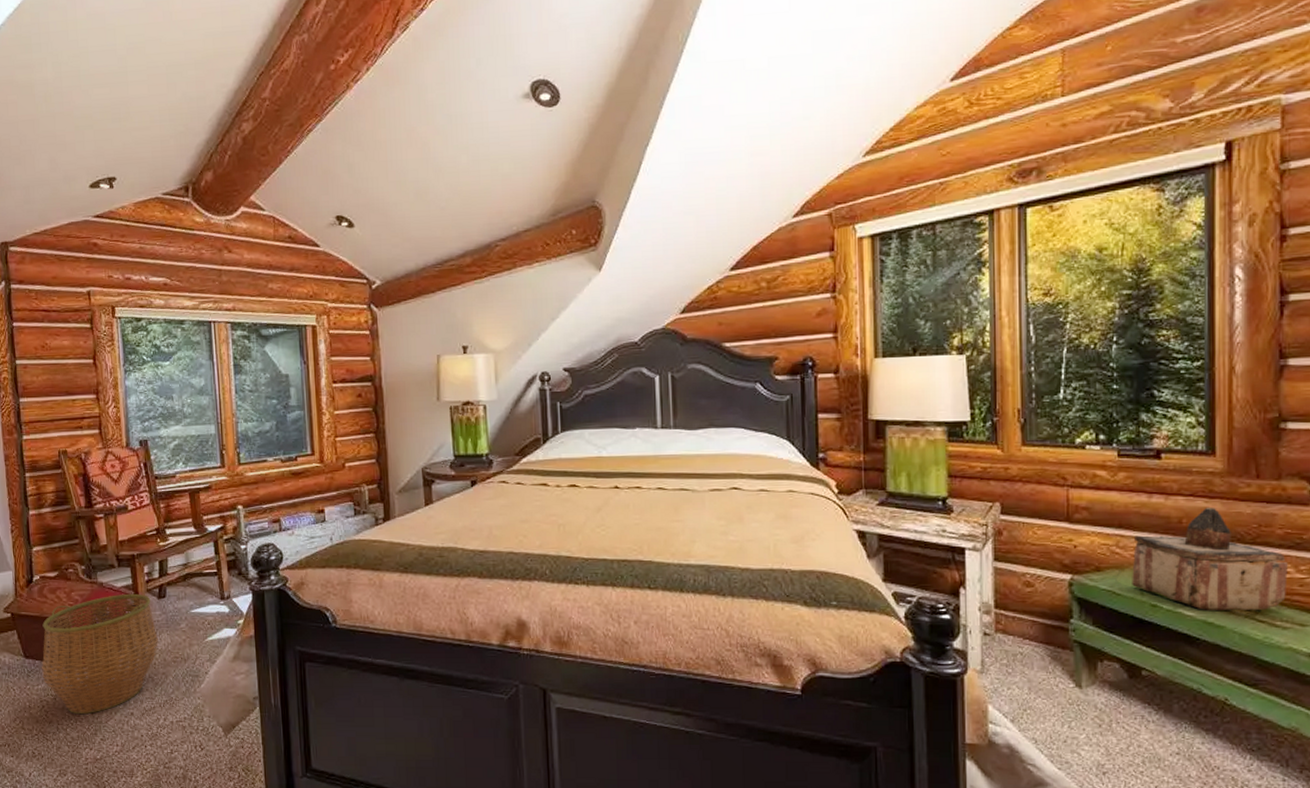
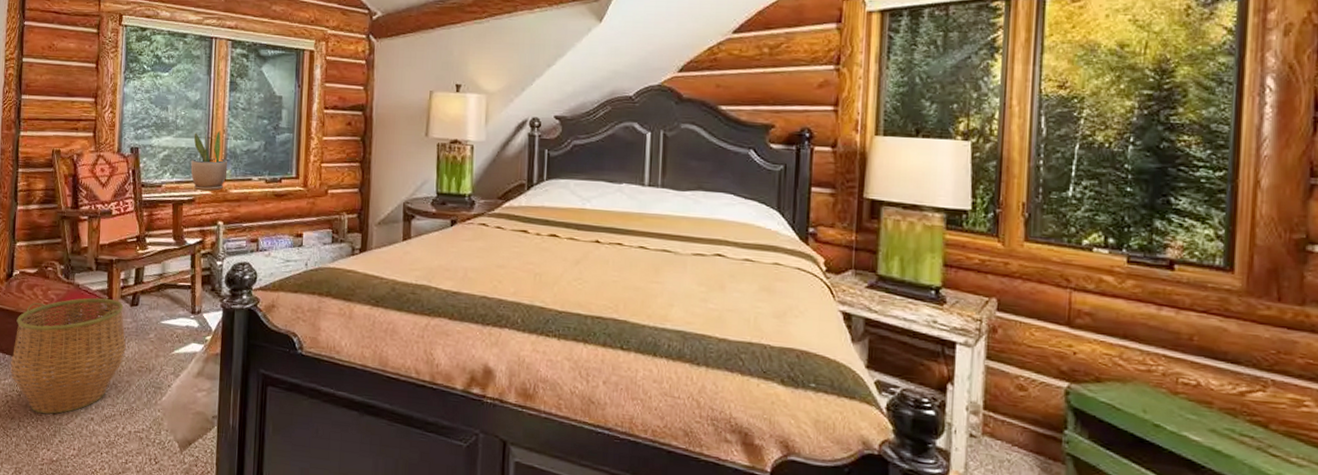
potted plant: none [203,415,241,477] -> present [190,130,228,192]
decorative box: present [1132,508,1288,611] -> none [1134,327,1307,444]

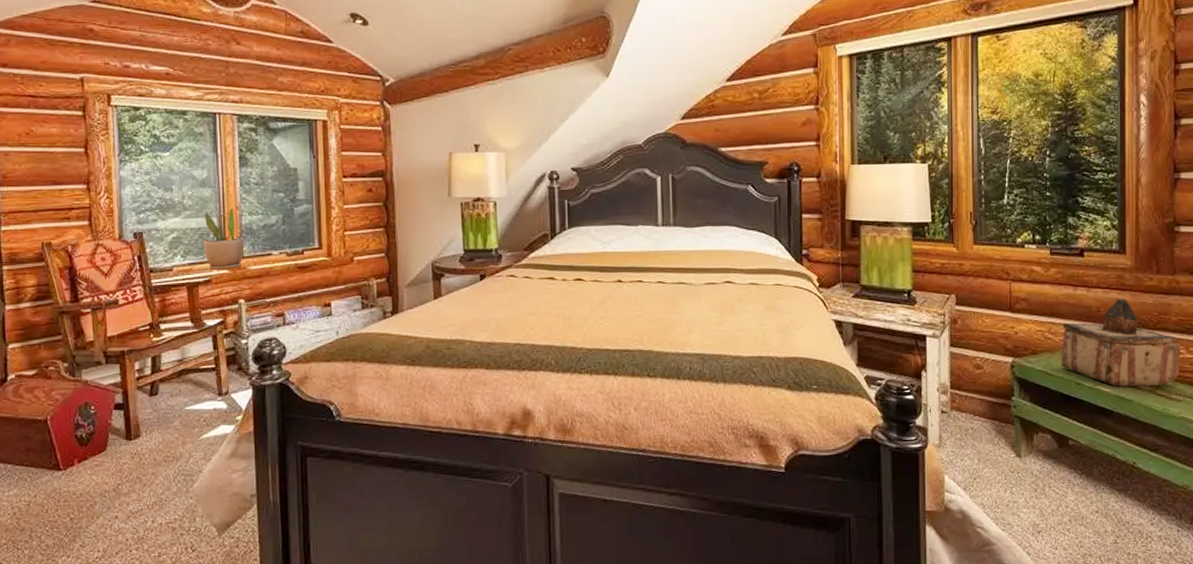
basket: present [10,297,126,414] -> none [13,392,148,521]
decorative box: none [1134,327,1307,444] -> present [1061,299,1181,387]

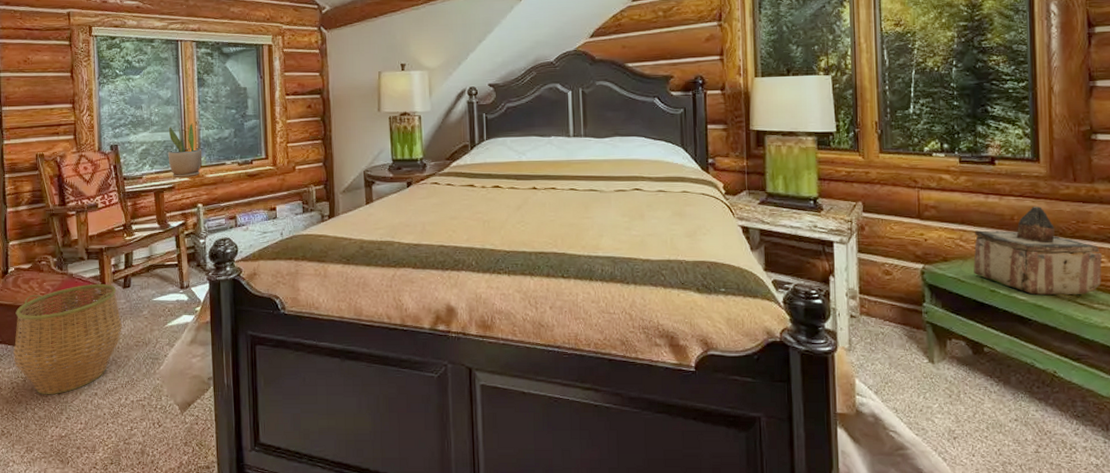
basket: none [13,392,148,521] -> present [12,284,122,395]

